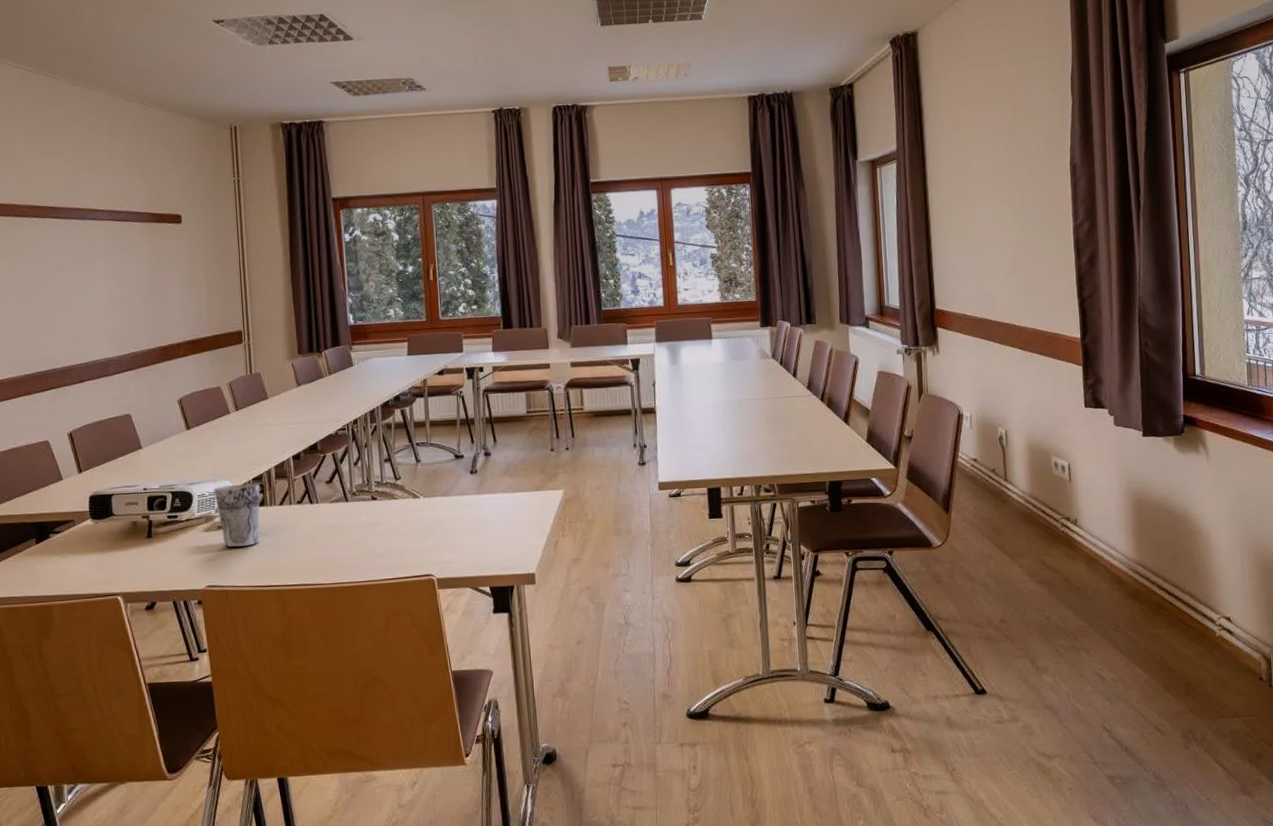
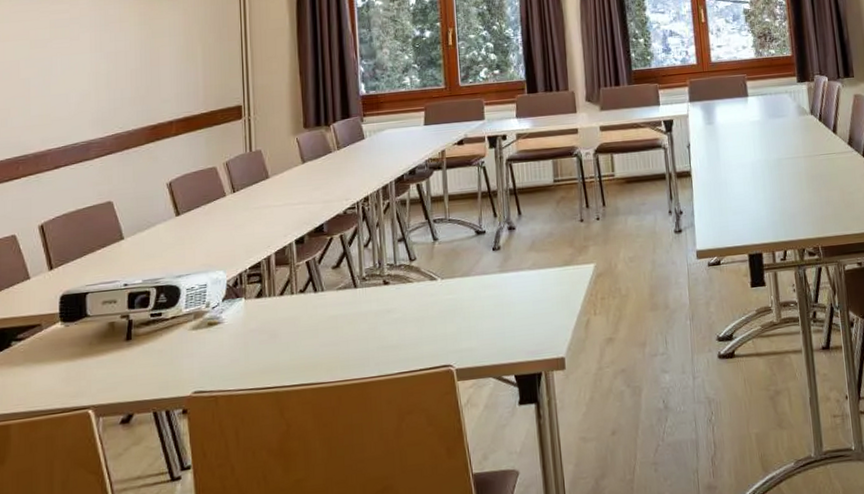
cup: present [214,483,260,548] -> none [205,272,258,347]

